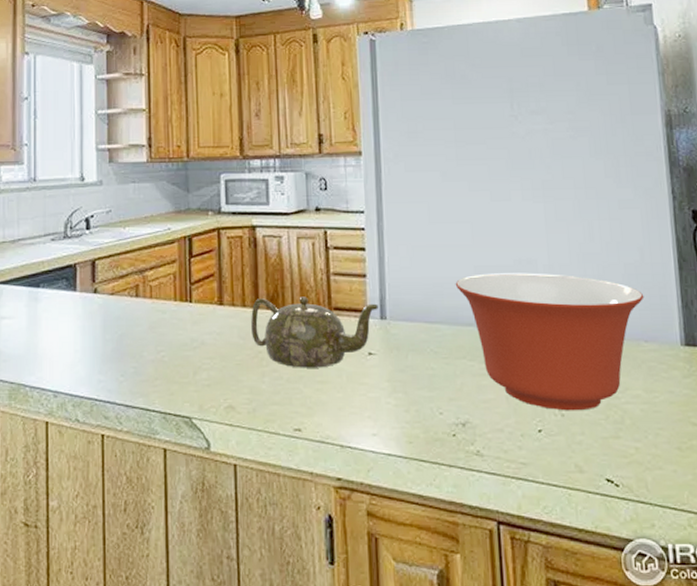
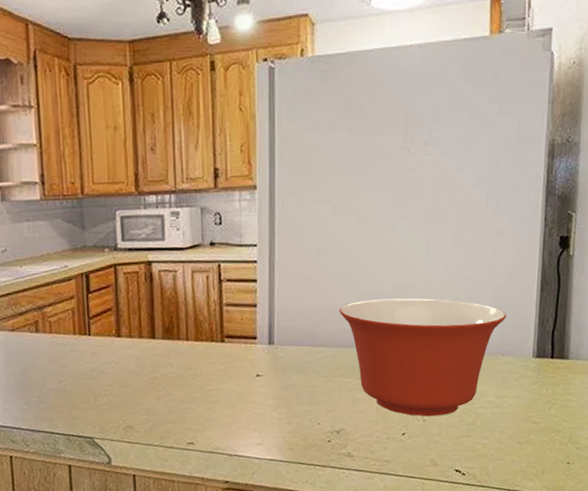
teapot: present [251,296,378,368] -> none [148,326,267,391]

